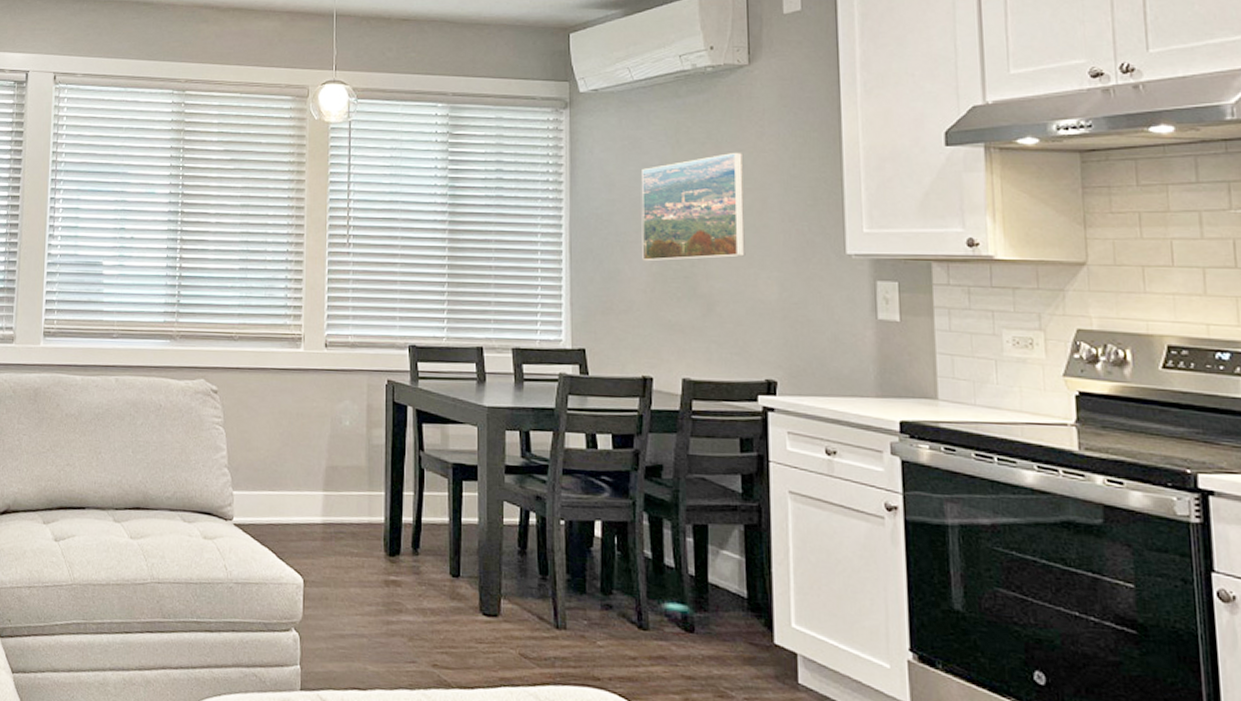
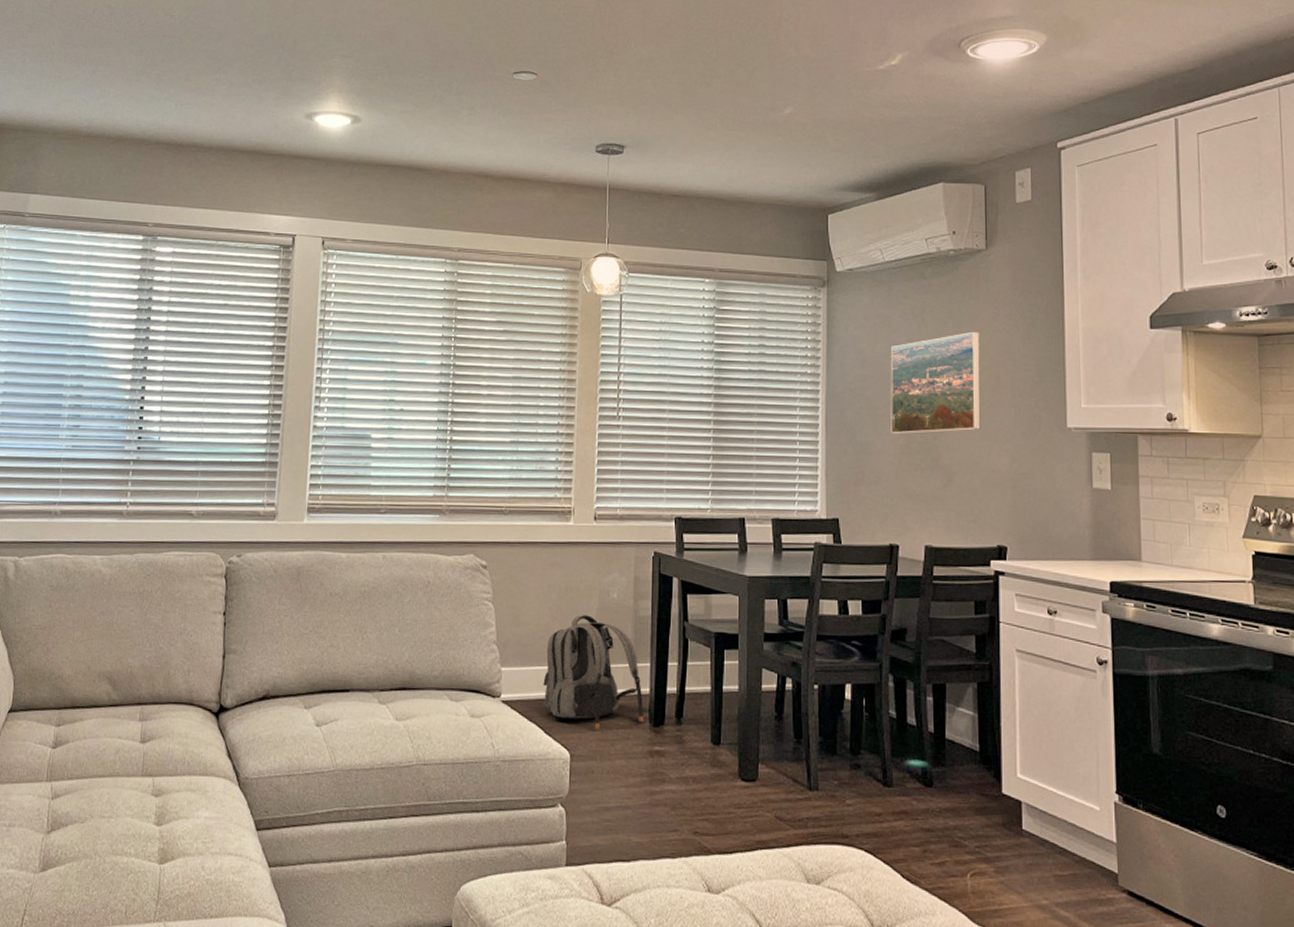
backpack: none [275,441,379,557] -> present [543,615,644,730]

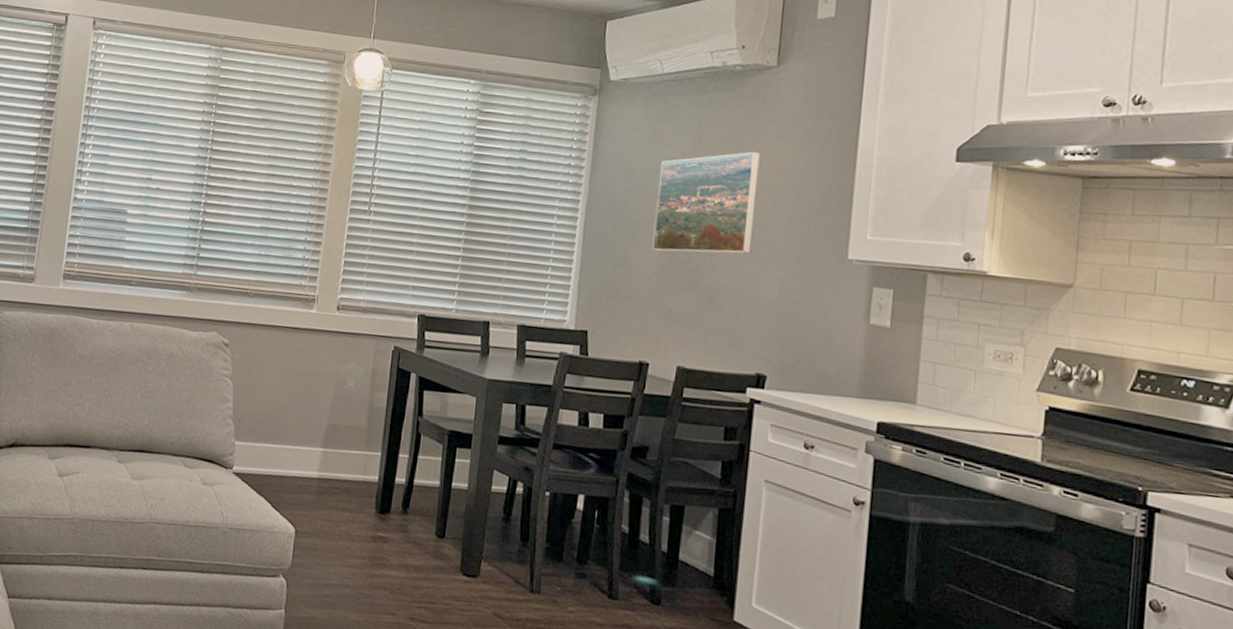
backpack: present [543,615,644,730] -> none [273,399,371,510]

